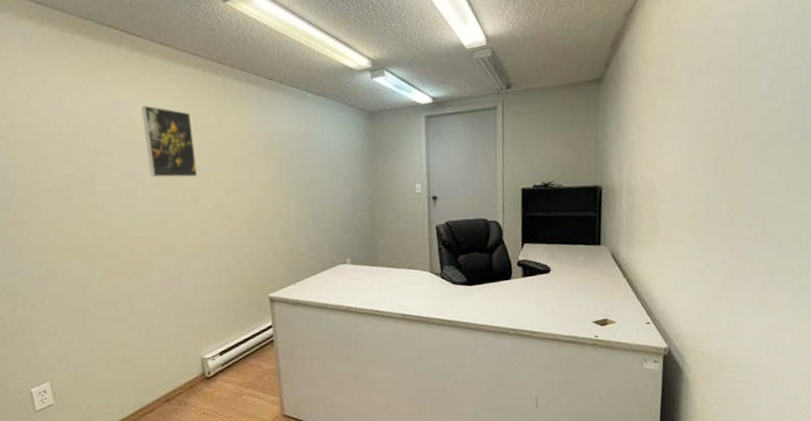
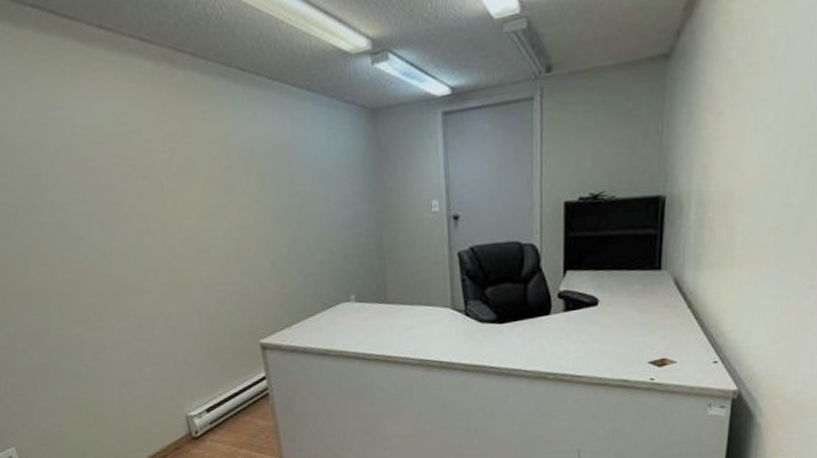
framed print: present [141,105,198,178] -> none [84,110,163,203]

